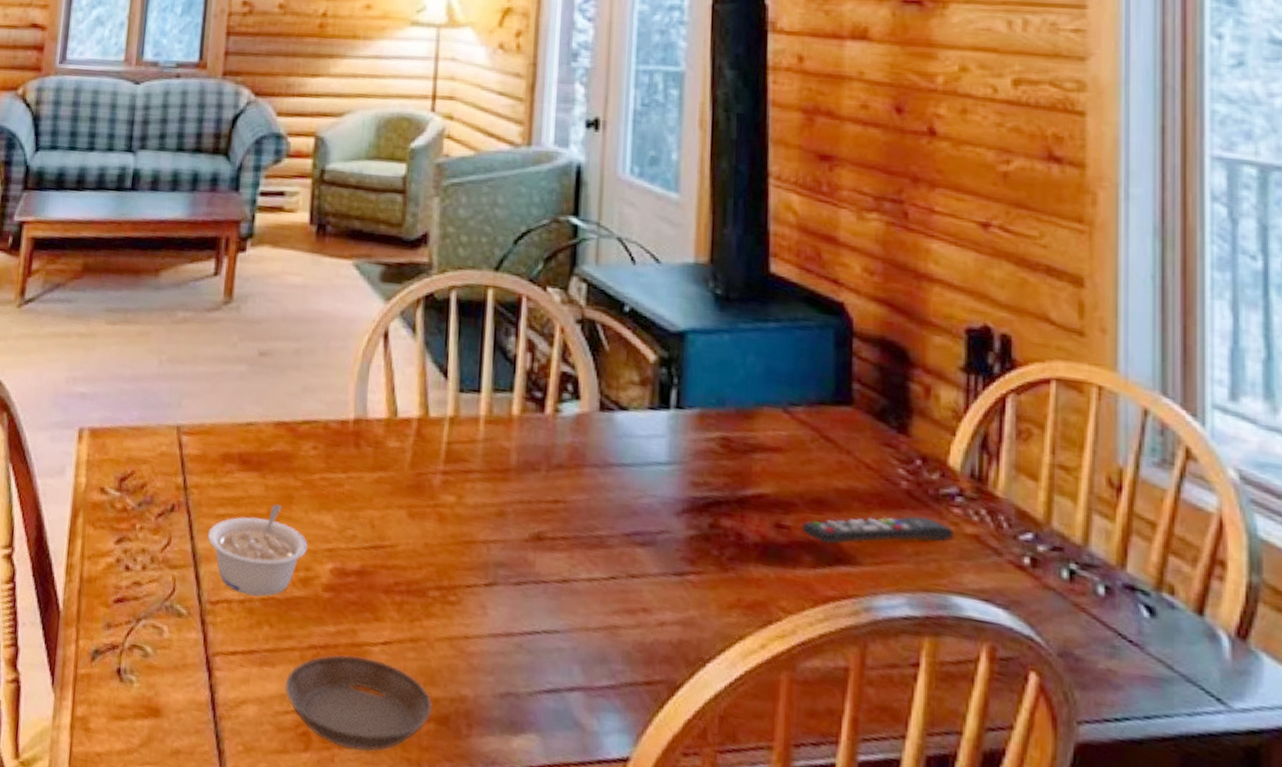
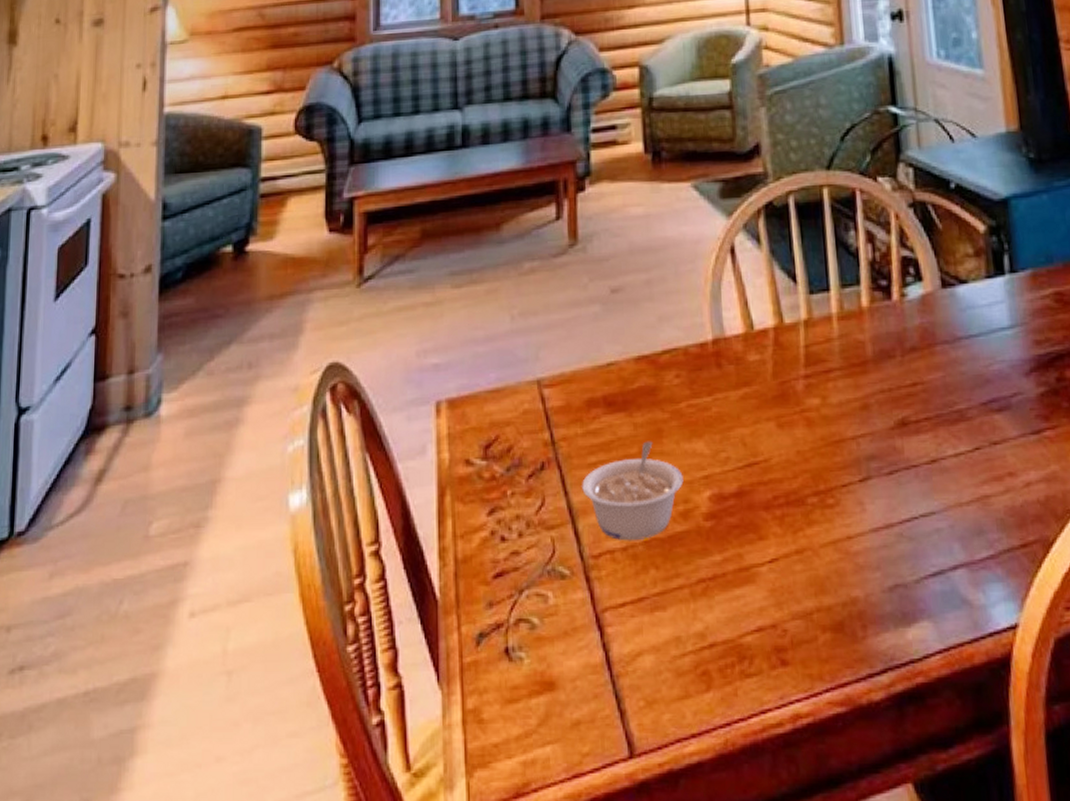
saucer: present [285,654,432,752] -> none [679,580,826,679]

